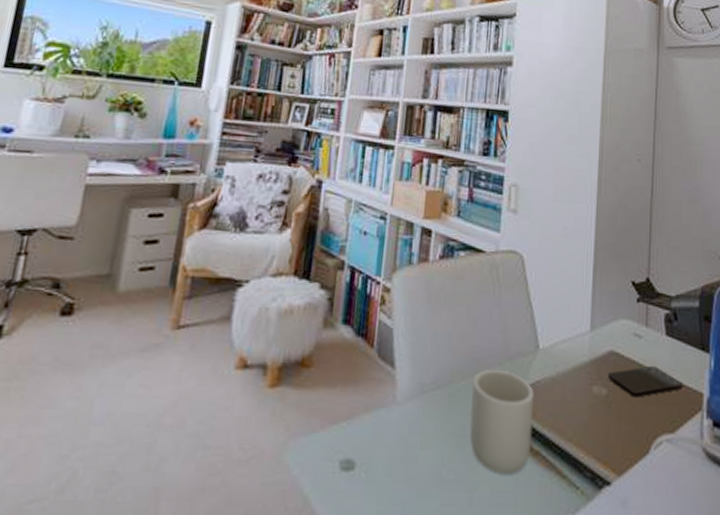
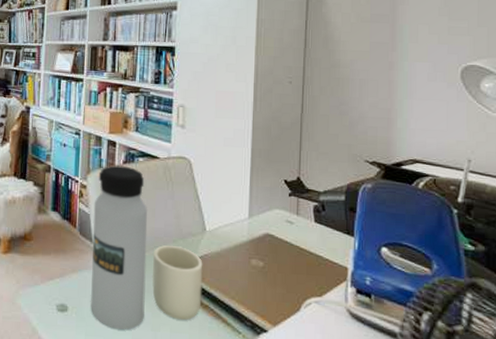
water bottle: none [386,261,467,492] -> present [90,165,148,330]
phone: present [608,365,683,398] -> none [264,245,330,269]

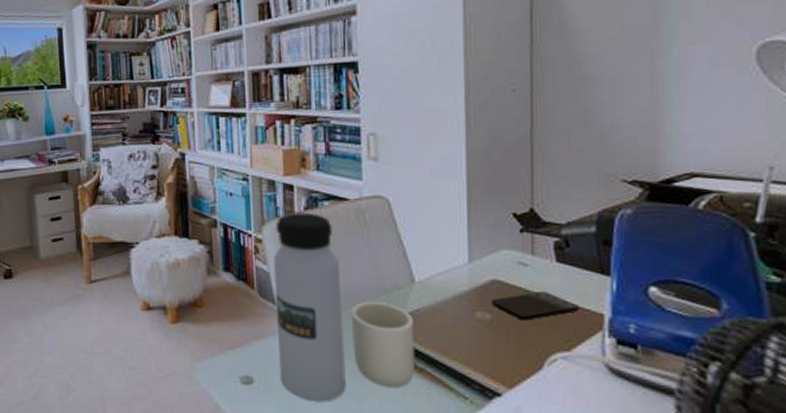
phone: none [264,245,330,269] -> present [492,290,579,321]

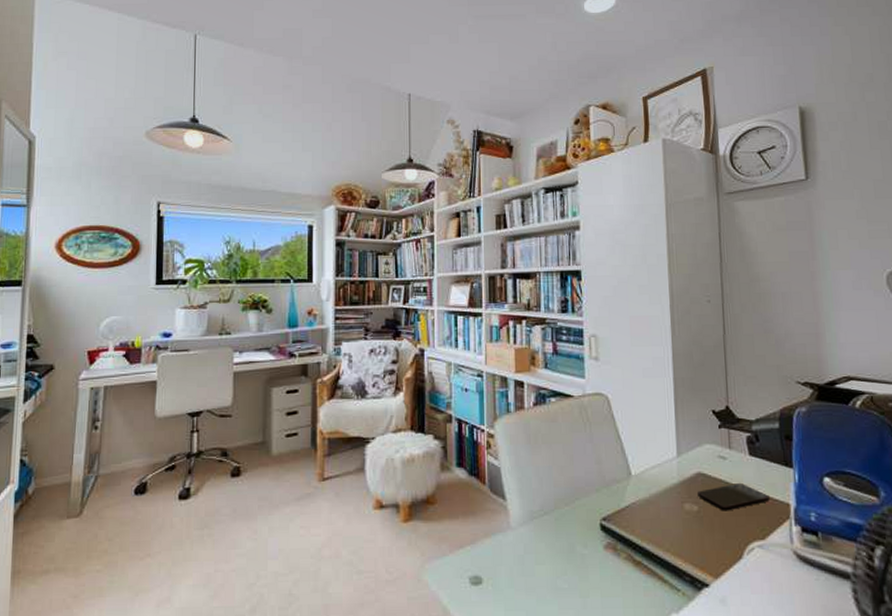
water bottle: present [273,212,346,401] -> none [504,408,570,599]
mug: present [351,301,416,388] -> none [575,495,634,582]

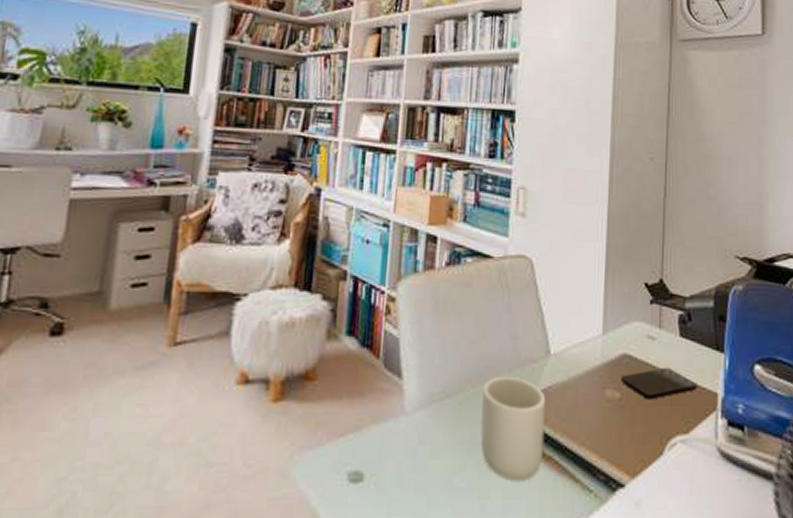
mug: none [575,495,634,582] -> present [480,376,546,481]

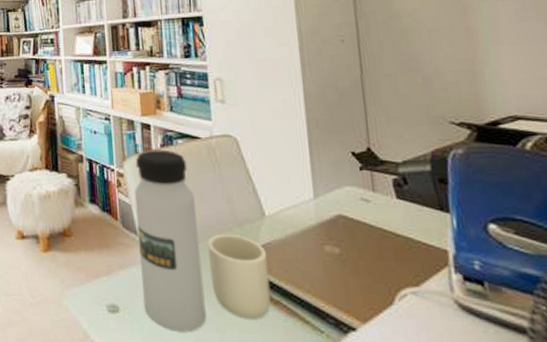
water bottle: none [395,268,476,501] -> present [134,149,206,331]
phone: present [621,367,697,400] -> none [339,226,423,255]

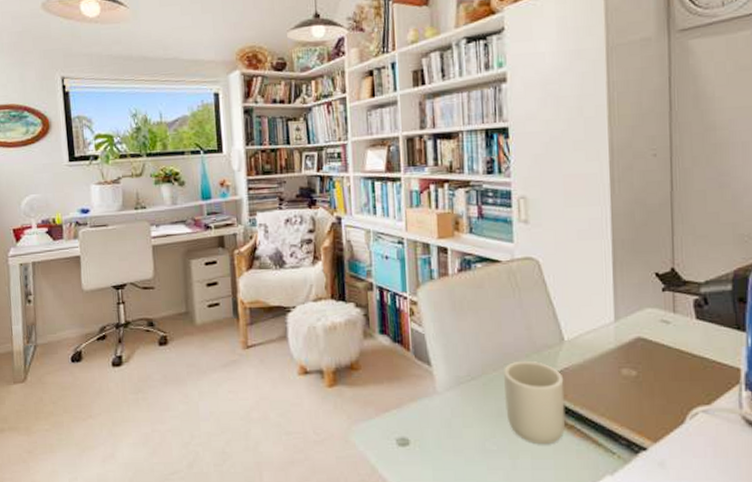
water bottle: present [134,149,206,331] -> none [428,274,499,460]

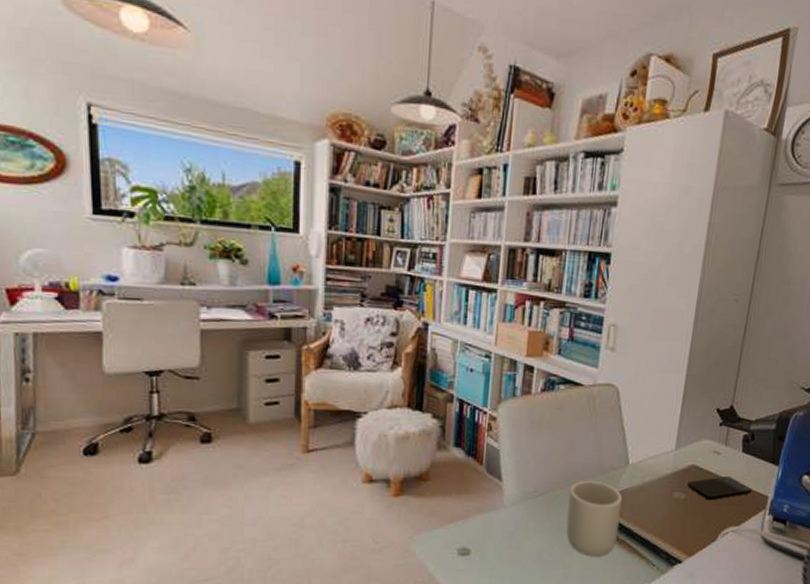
phone: none [637,347,718,376] -> present [687,476,752,500]

